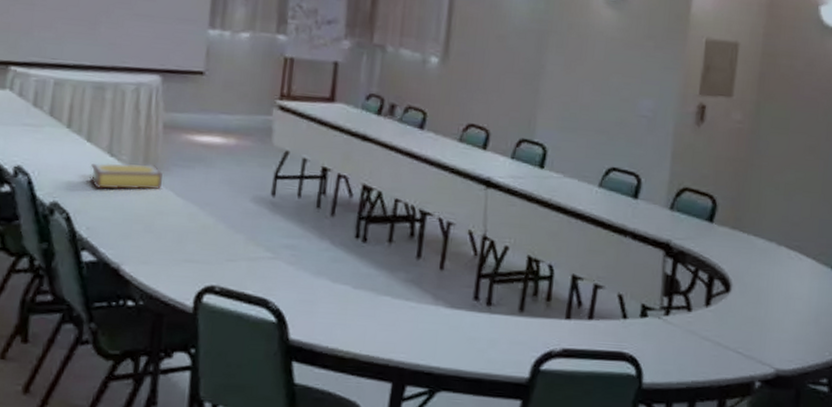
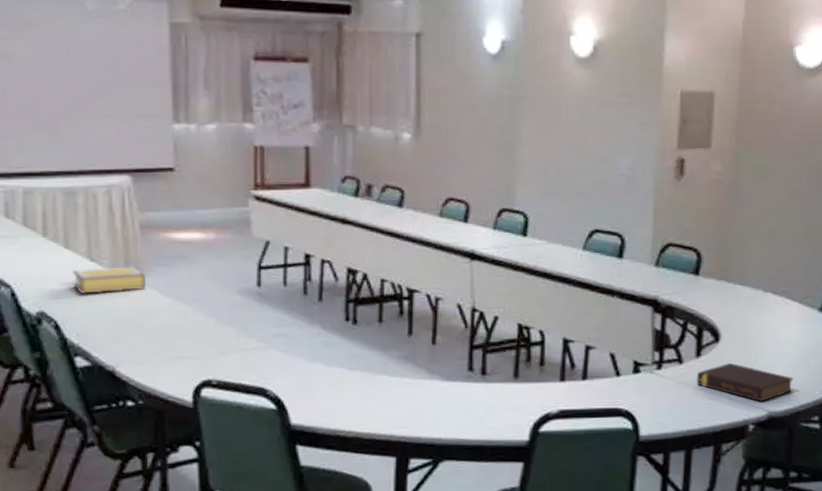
book: none [704,314,803,359] -> present [696,362,793,402]

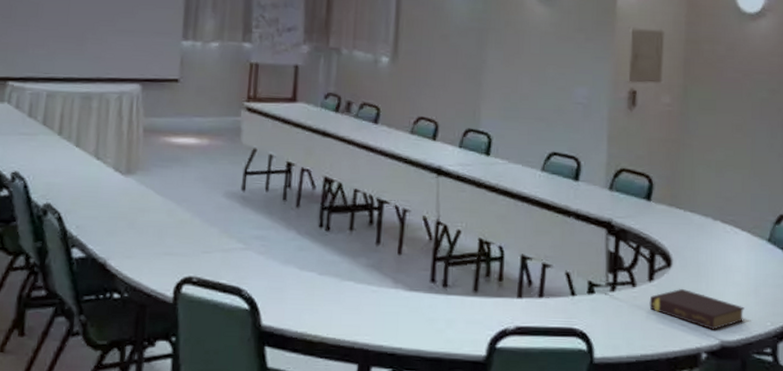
book: present [72,265,146,294] -> none [79,165,144,190]

